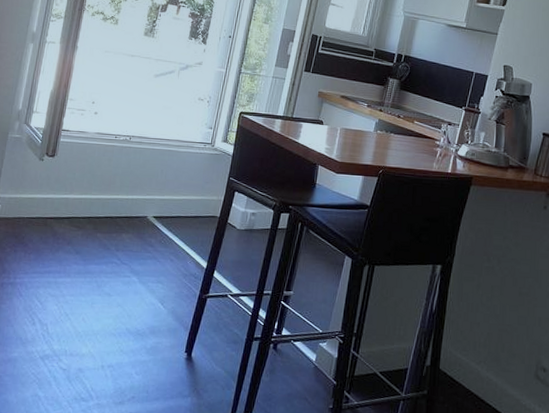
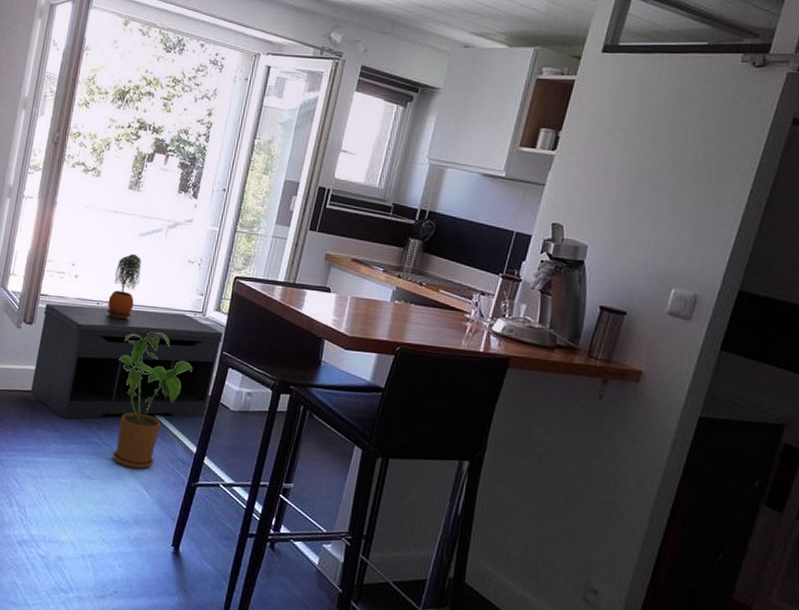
bench: none [52,137,230,242] -> present [30,303,223,420]
potted plant: none [124,92,156,151] -> present [106,253,141,319]
house plant: none [130,161,204,285] -> present [113,331,193,470]

